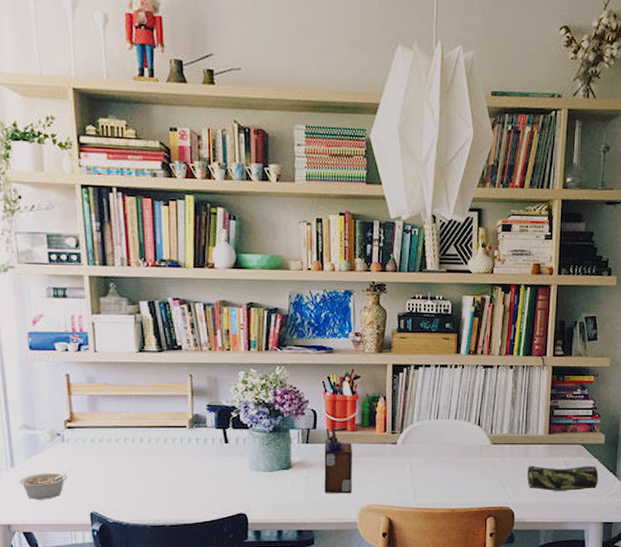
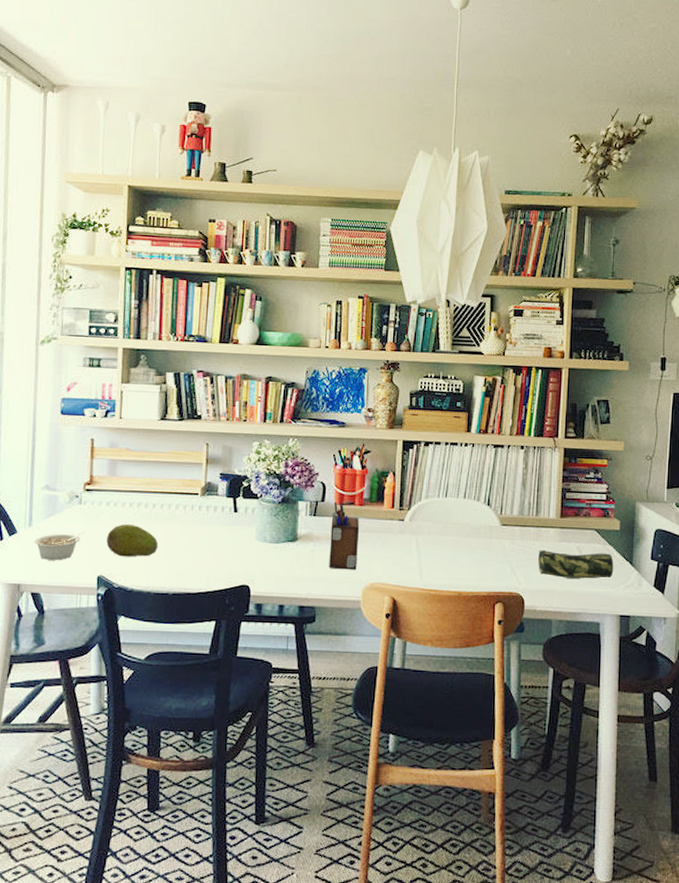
fruit: none [95,461,150,492] -> present [106,524,158,557]

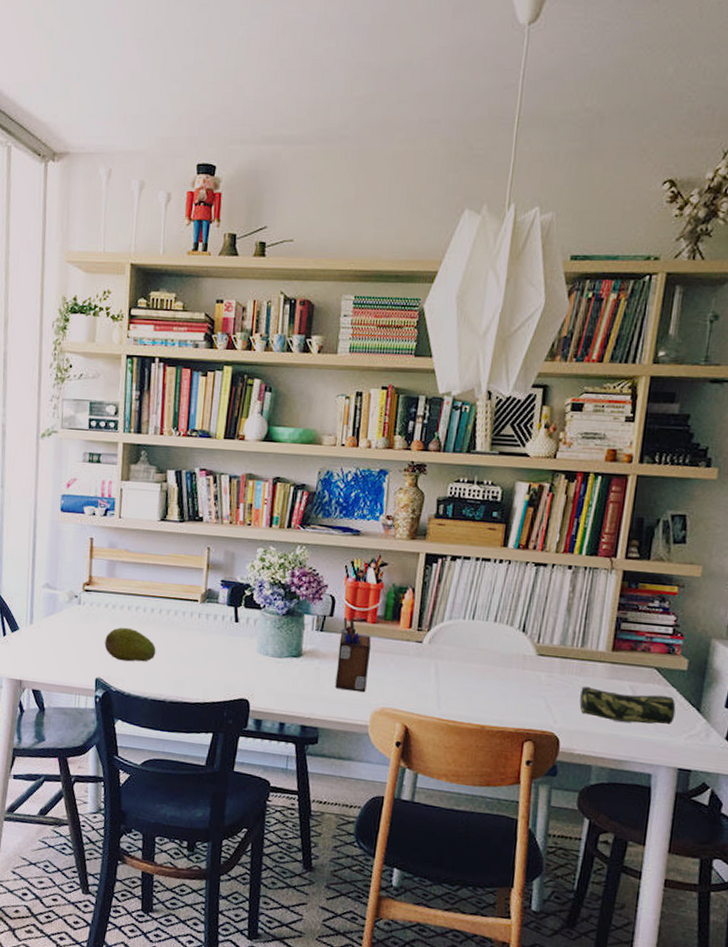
legume: present [34,530,86,560] -> none [35,631,85,660]

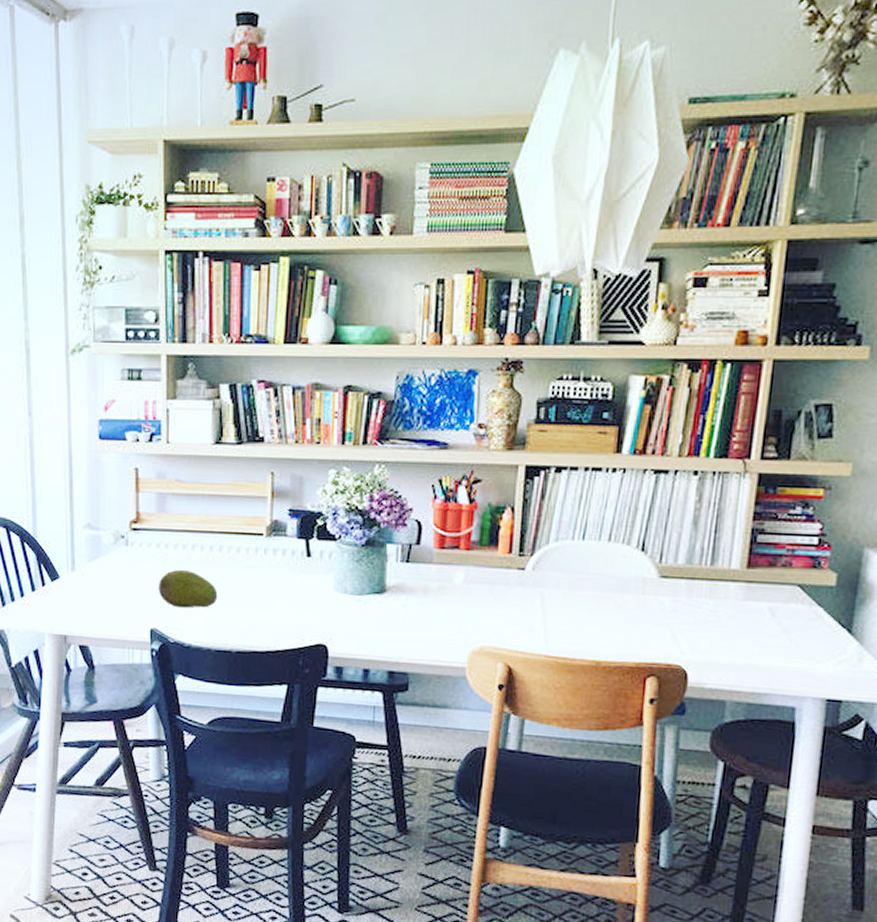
desk organizer: present [335,617,372,693] -> none [425,544,466,630]
pencil case: present [579,686,676,726] -> none [710,611,823,651]

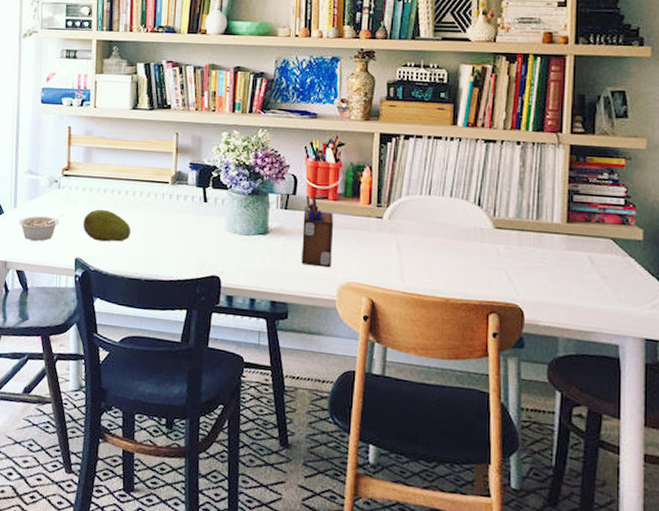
legume: none [79,576,135,610] -> present [19,214,65,241]
desk organizer: none [425,544,466,630] -> present [301,195,334,268]

